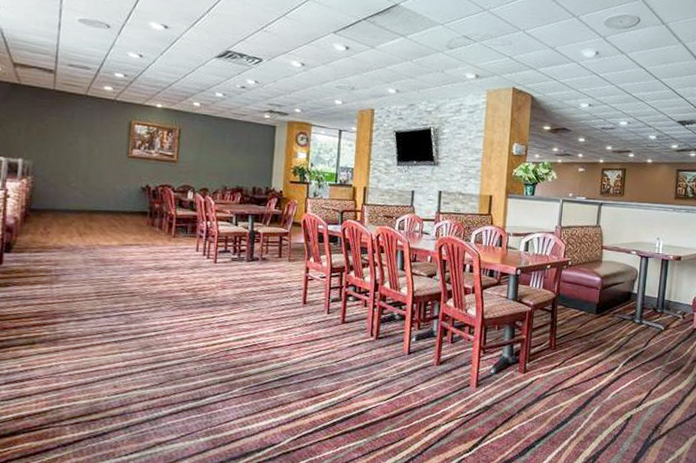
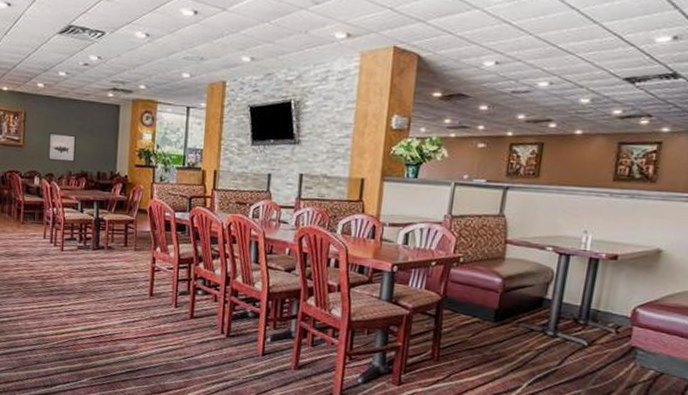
wall art: none [202,149,232,179] -> present [47,132,76,163]

